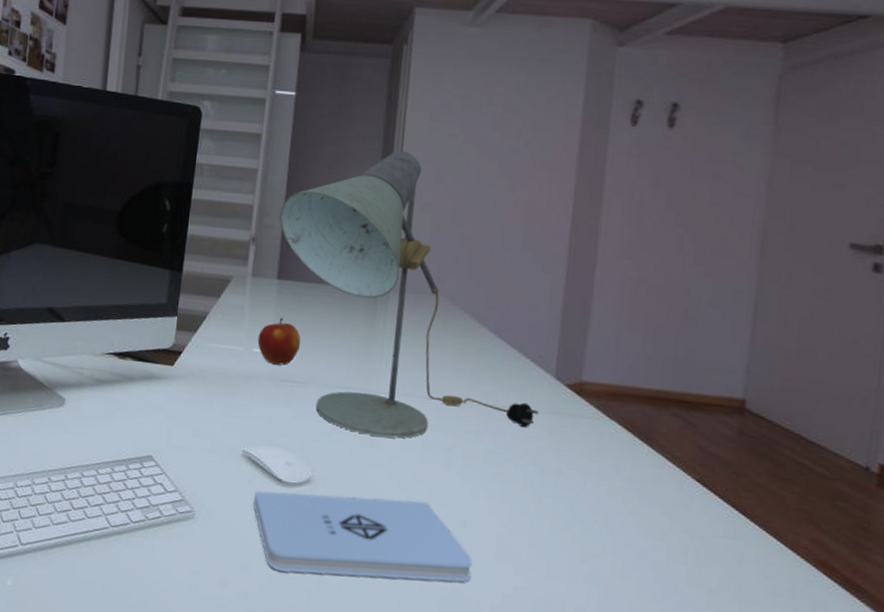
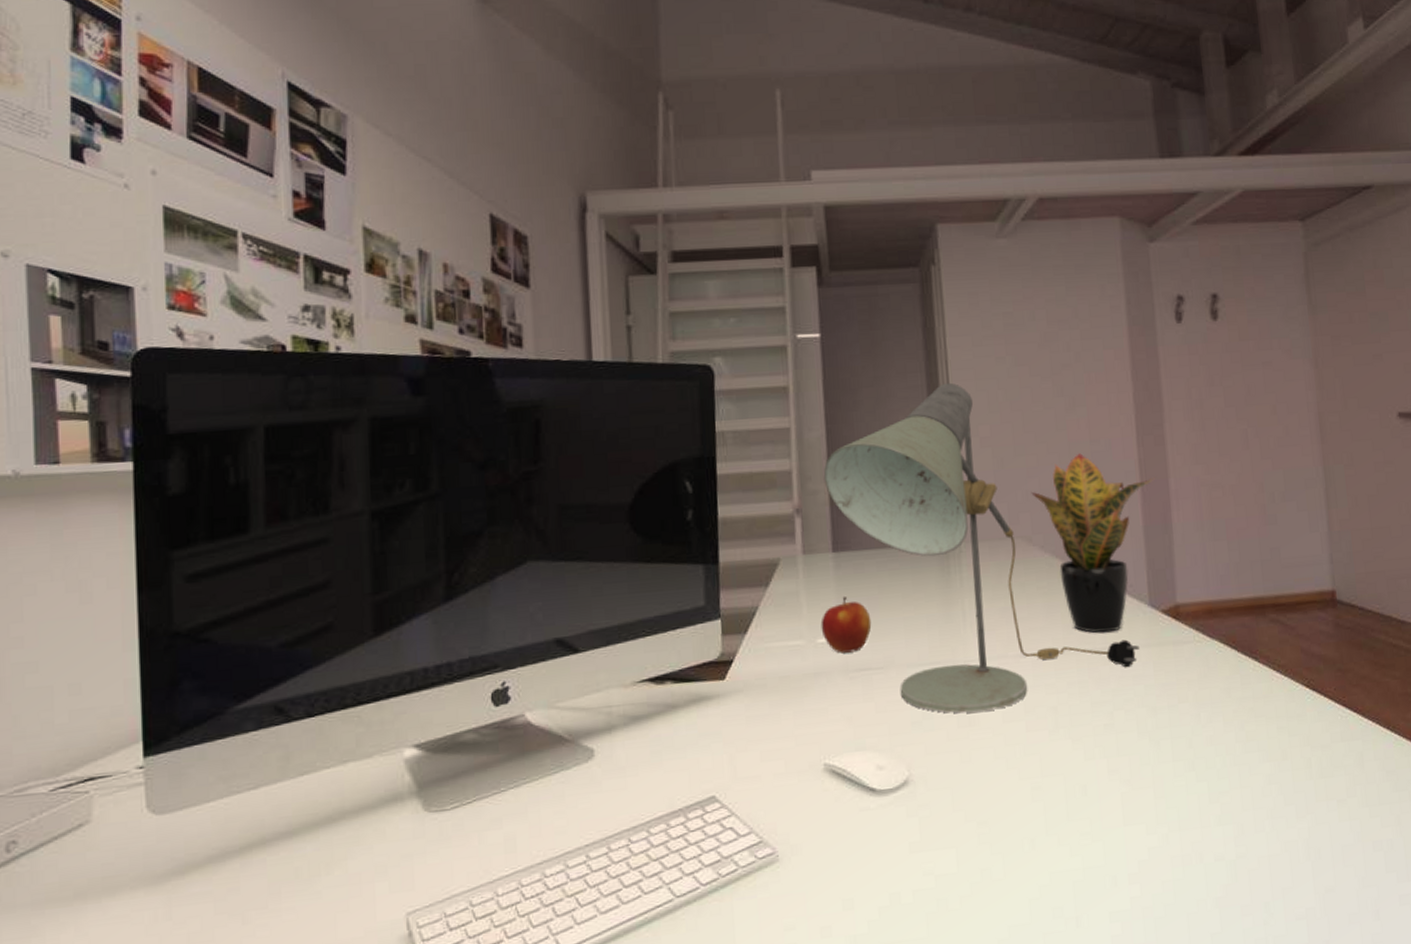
notepad: present [253,491,473,582] -> none [846,775,1102,900]
potted plant: none [461,231,583,394] -> present [1031,453,1156,633]

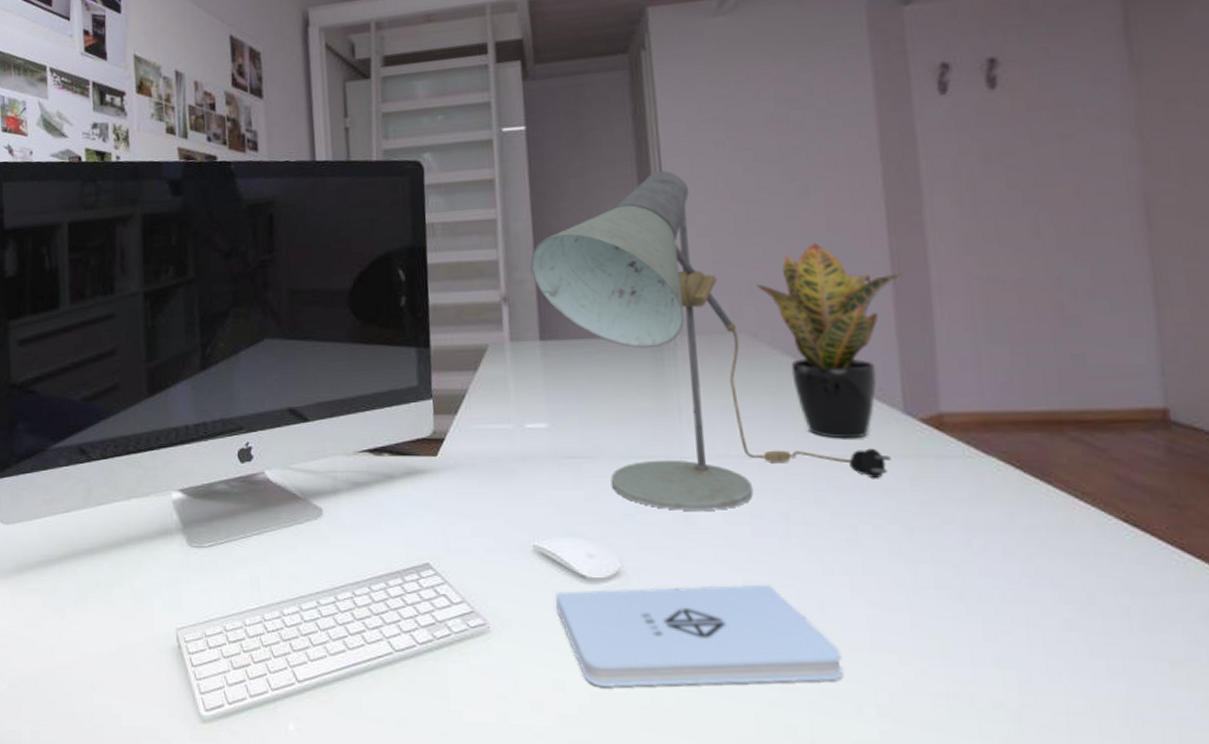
apple: present [820,595,872,654] -> none [528,383,581,440]
notepad: none [846,775,1102,900] -> present [556,584,844,688]

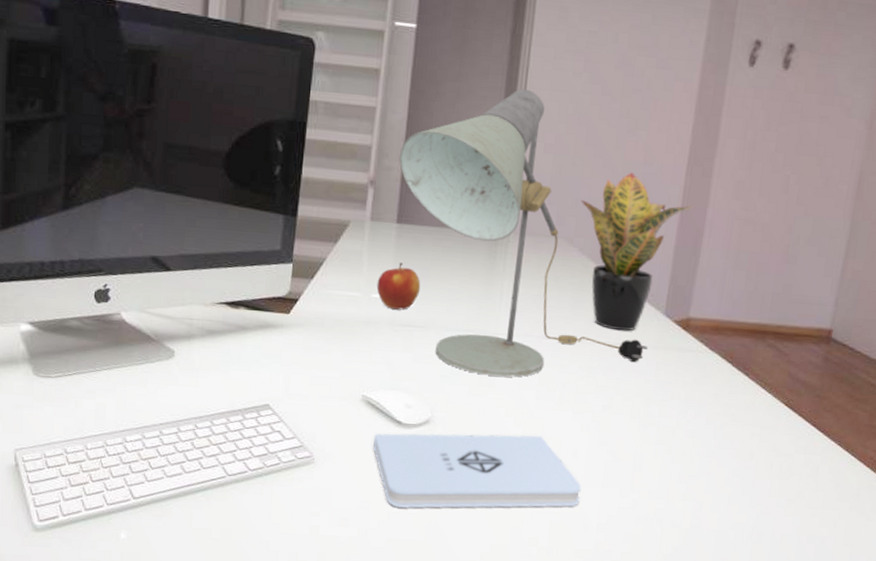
apple: none [528,383,581,440] -> present [376,261,421,310]

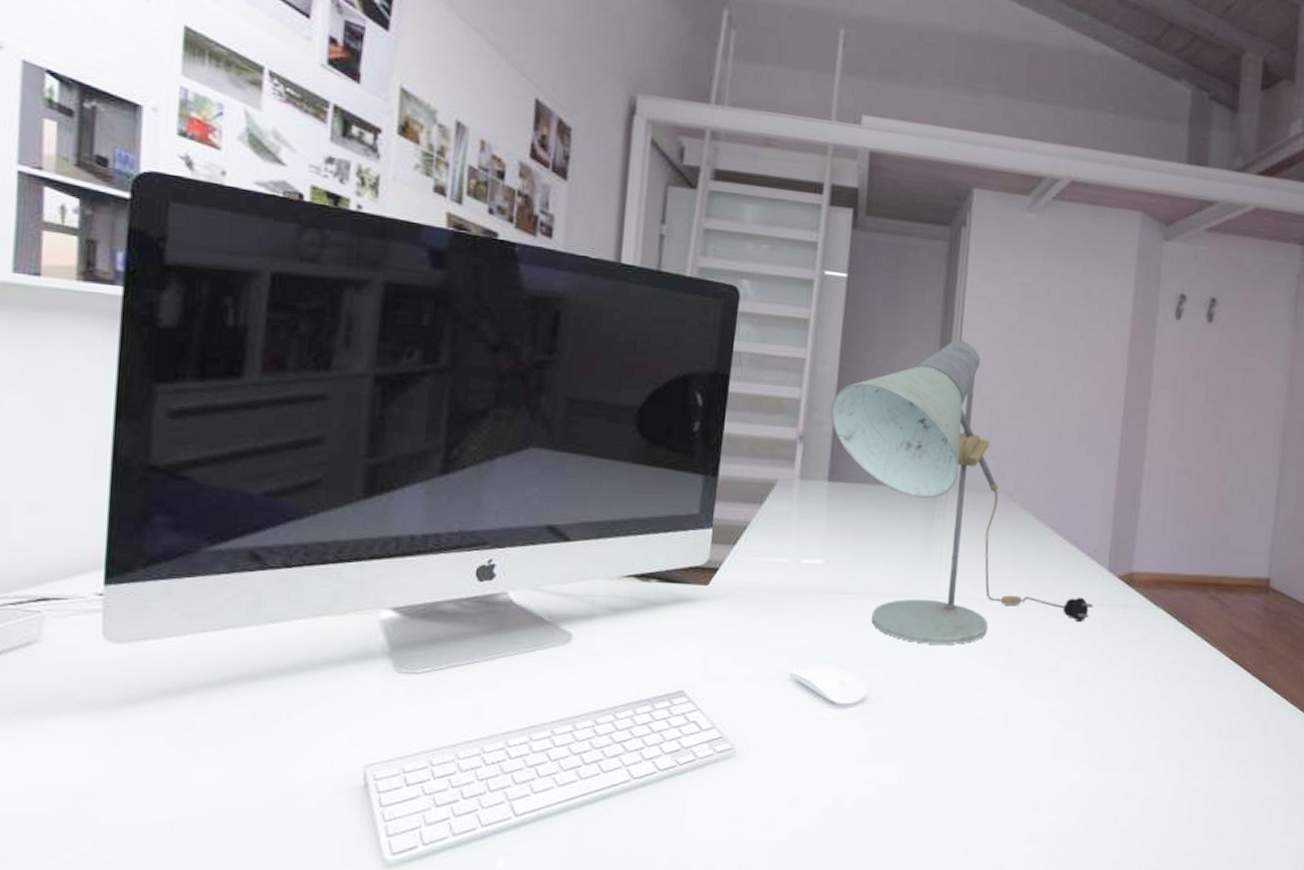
notepad: present [373,433,582,509] -> none [803,707,1031,801]
apple: present [376,261,421,310] -> none [806,523,855,576]
potted plant: present [581,172,696,331] -> none [1020,424,1134,589]

